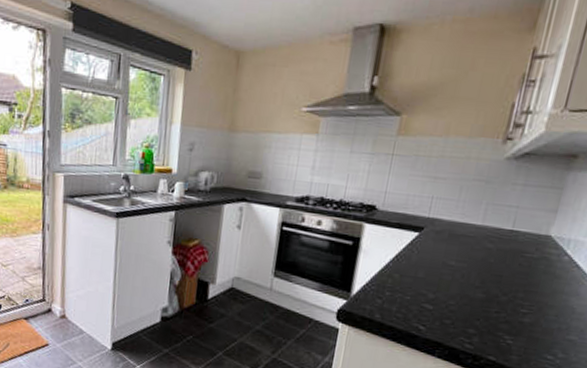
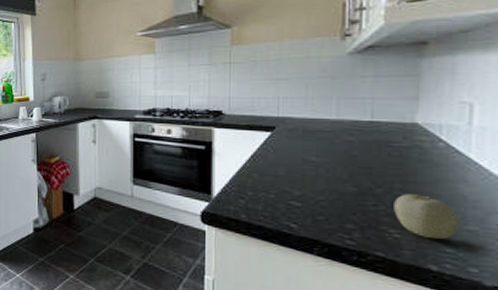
fruit: none [512,303,564,347] -> present [394,194,458,240]

